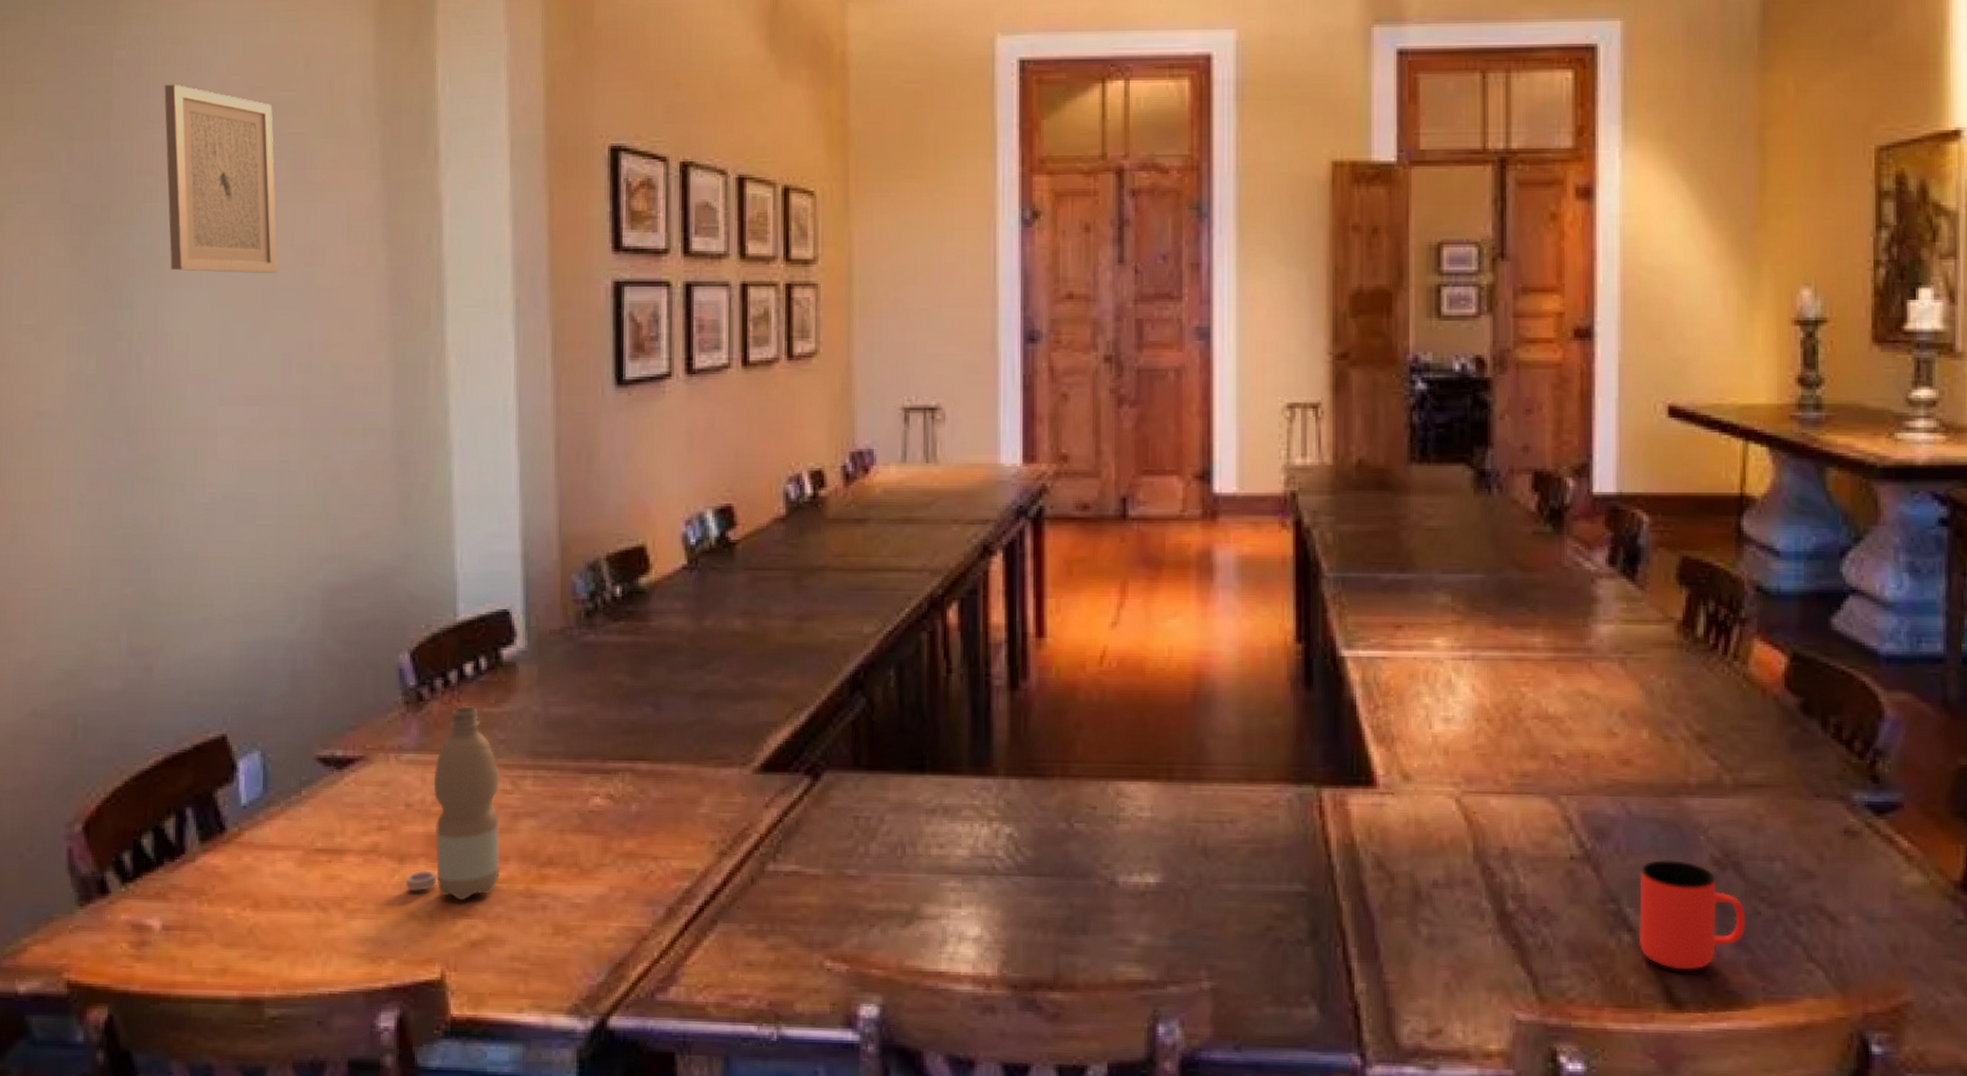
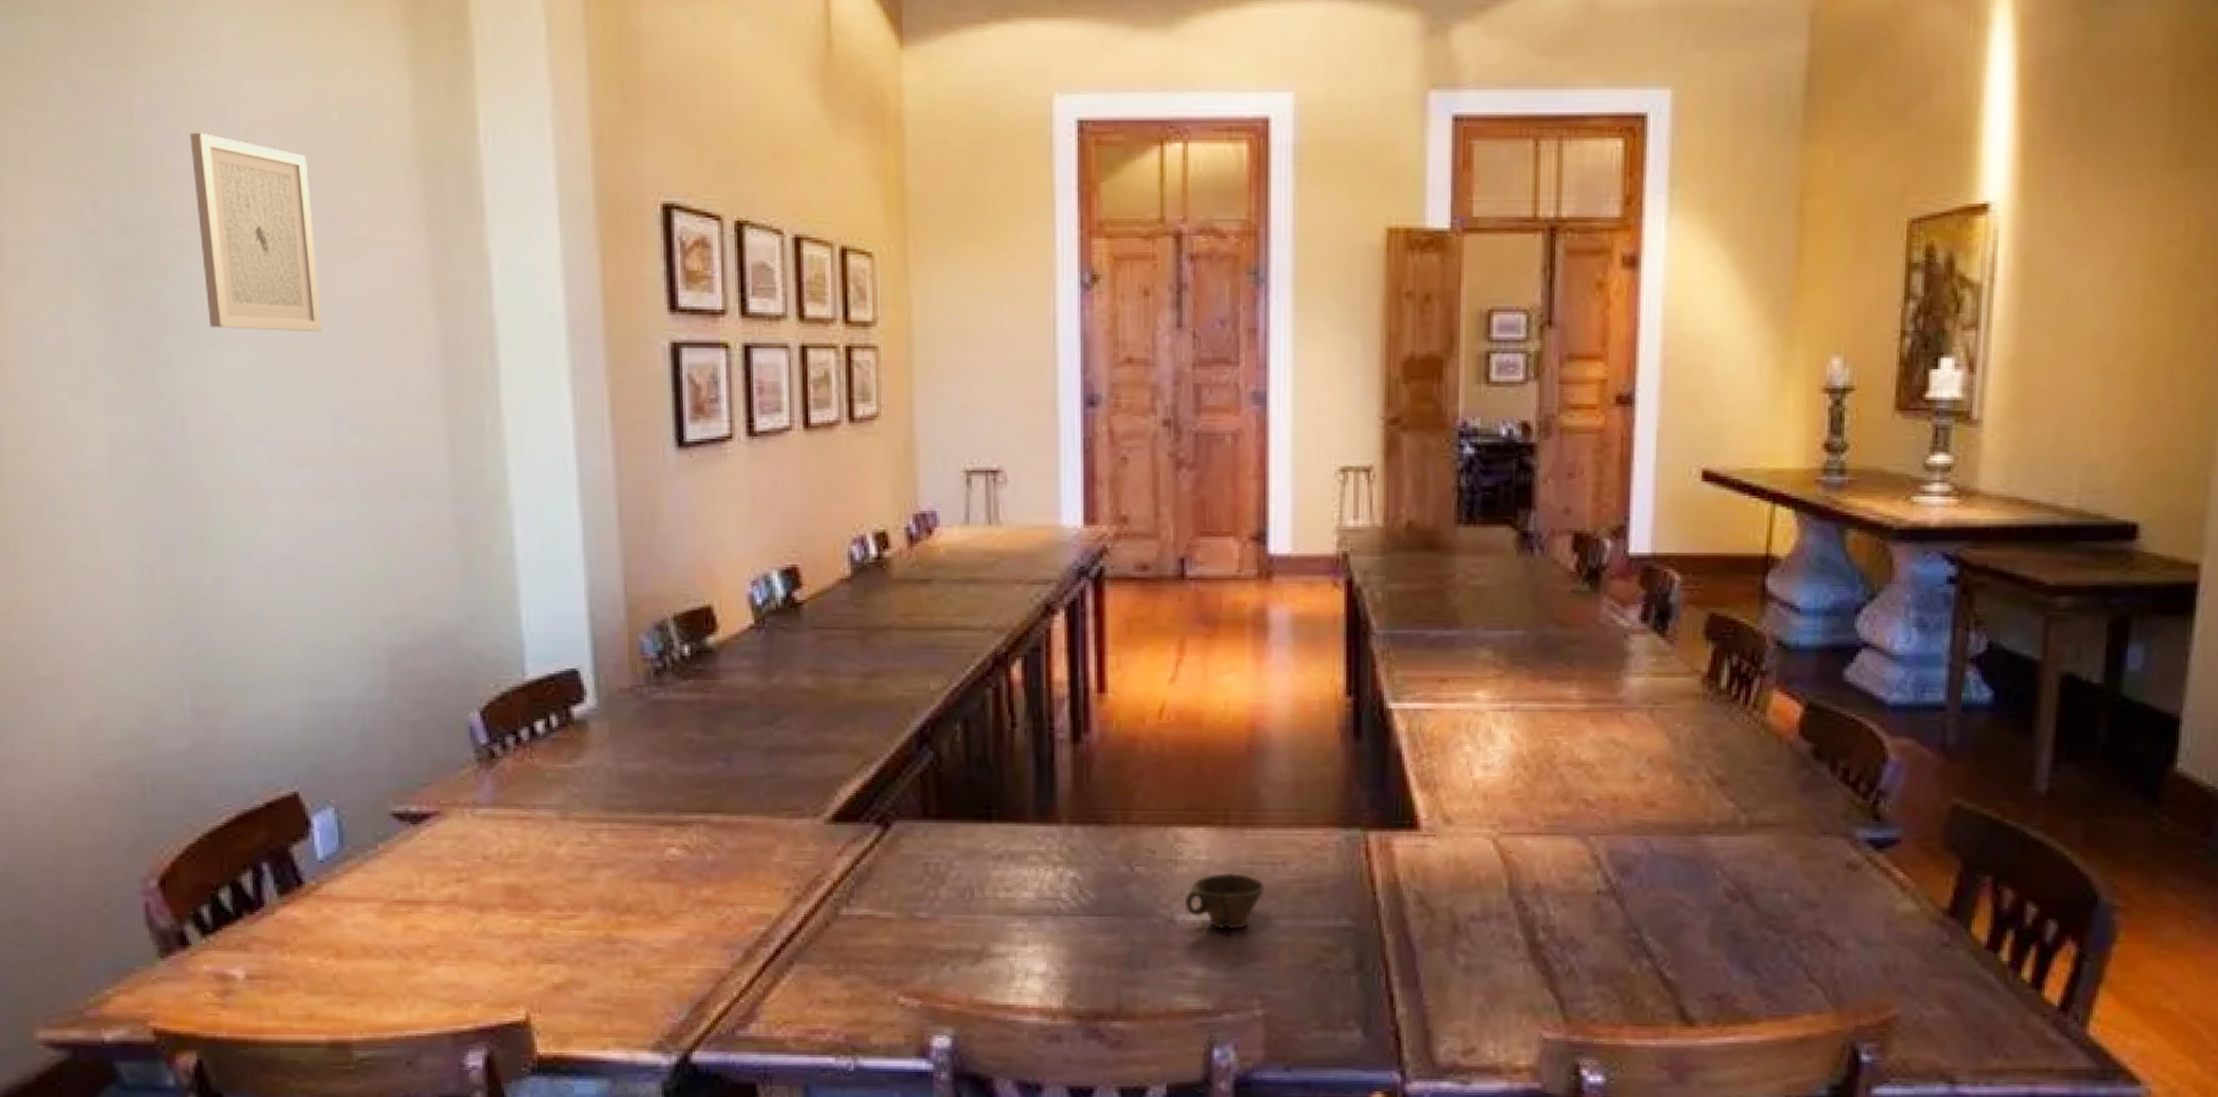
water bottle: present [406,707,501,901] -> none [487,764,580,947]
cup: none [1126,831,1211,894] -> present [1184,872,1264,930]
cup: present [1638,860,1746,970] -> none [1656,893,1755,991]

